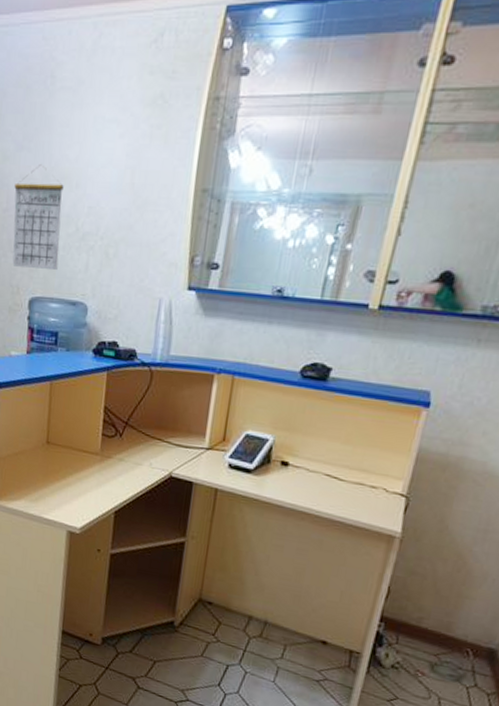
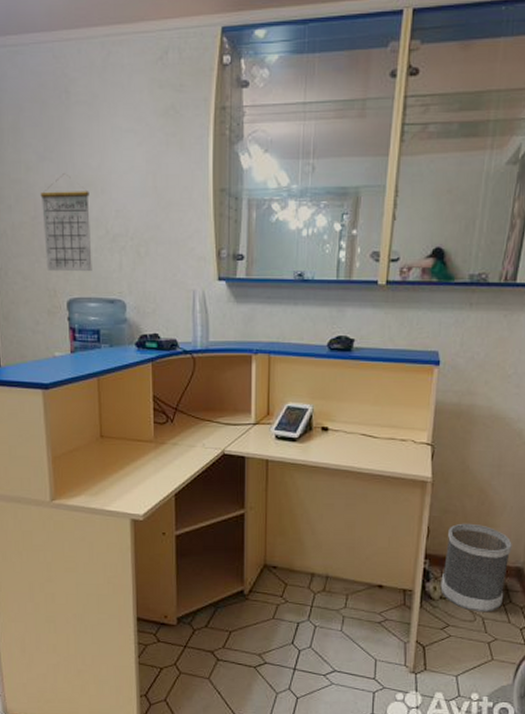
wastebasket: none [393,588,488,693] -> present [440,523,512,613]

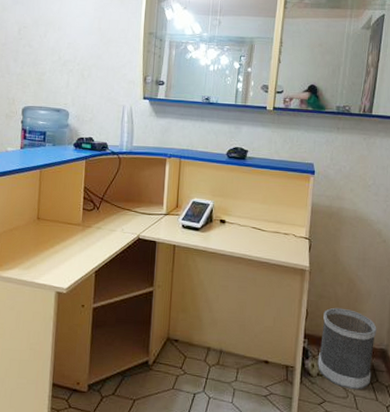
calendar: present [40,173,92,272] -> none [9,14,49,87]

